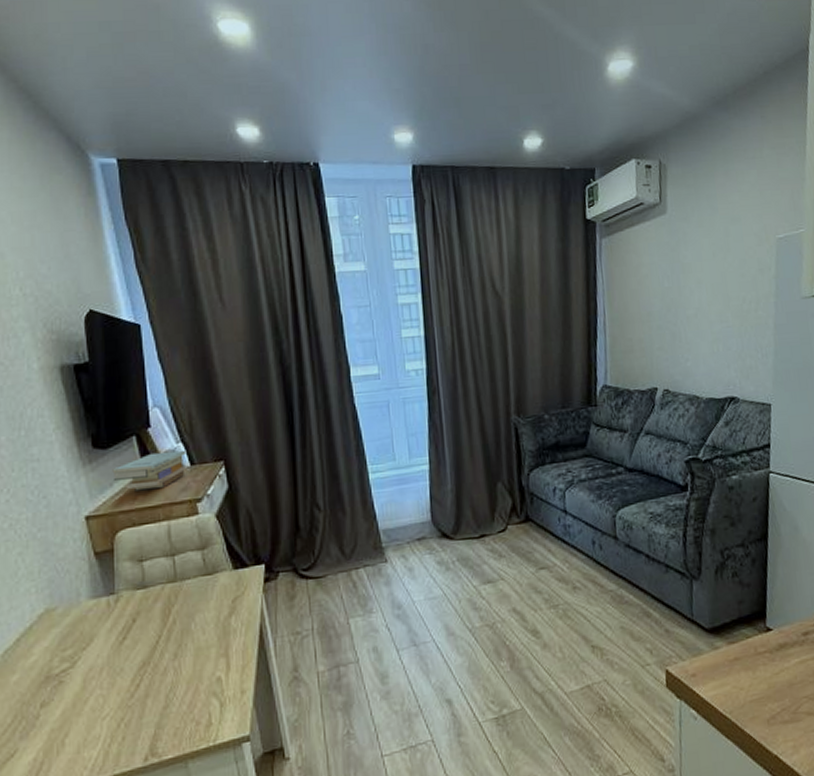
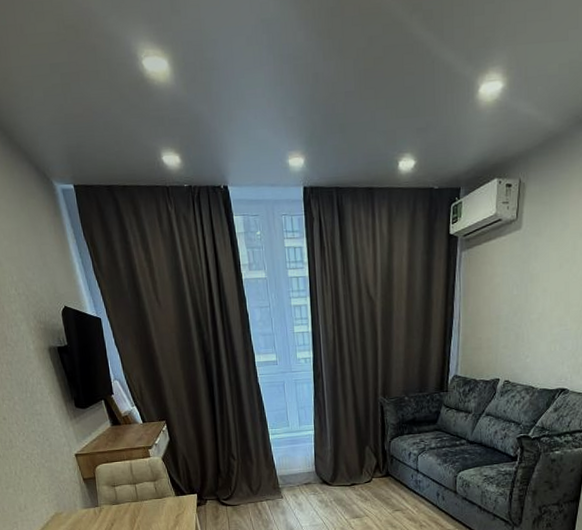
books: present [112,450,187,491] -> none [90,411,139,439]

